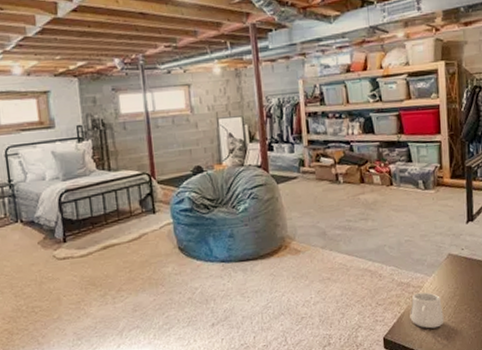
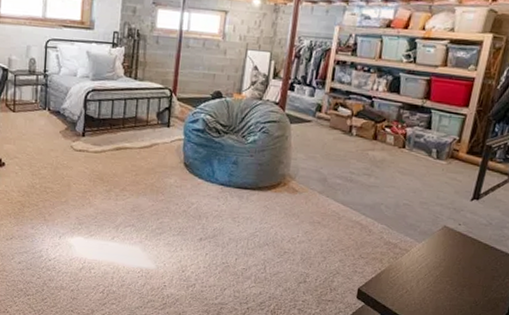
mug: present [410,292,444,329] -> none [389,255,425,292]

